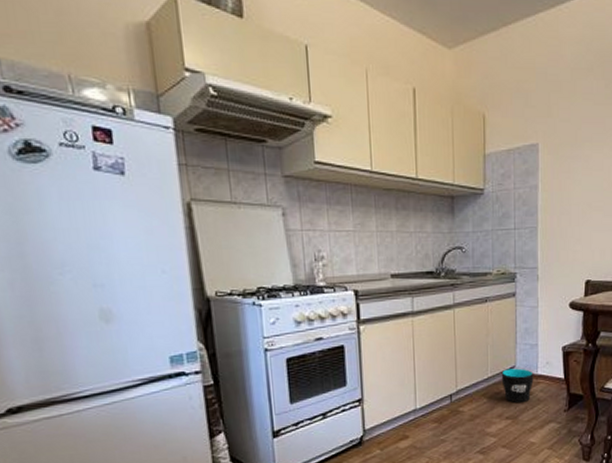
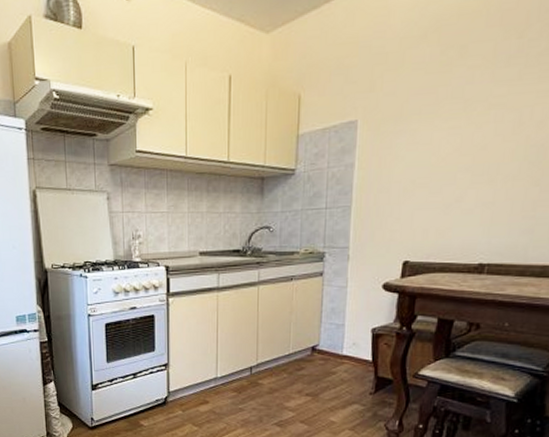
cup sleeve: present [501,368,534,403] -> none [303,347,338,382]

